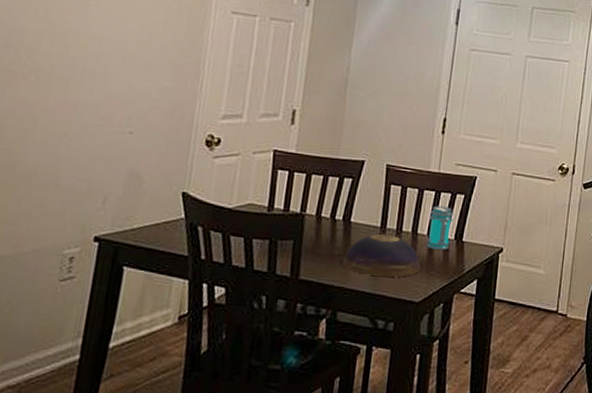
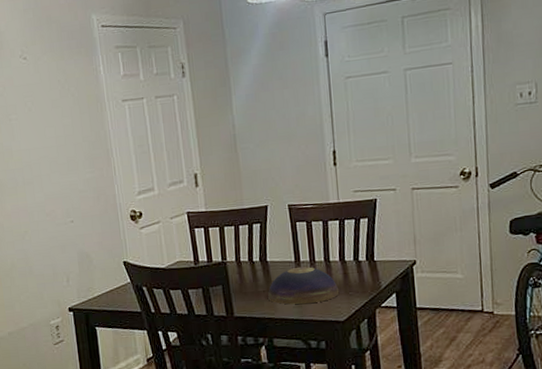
jar: present [426,206,454,250] -> none [338,232,363,273]

